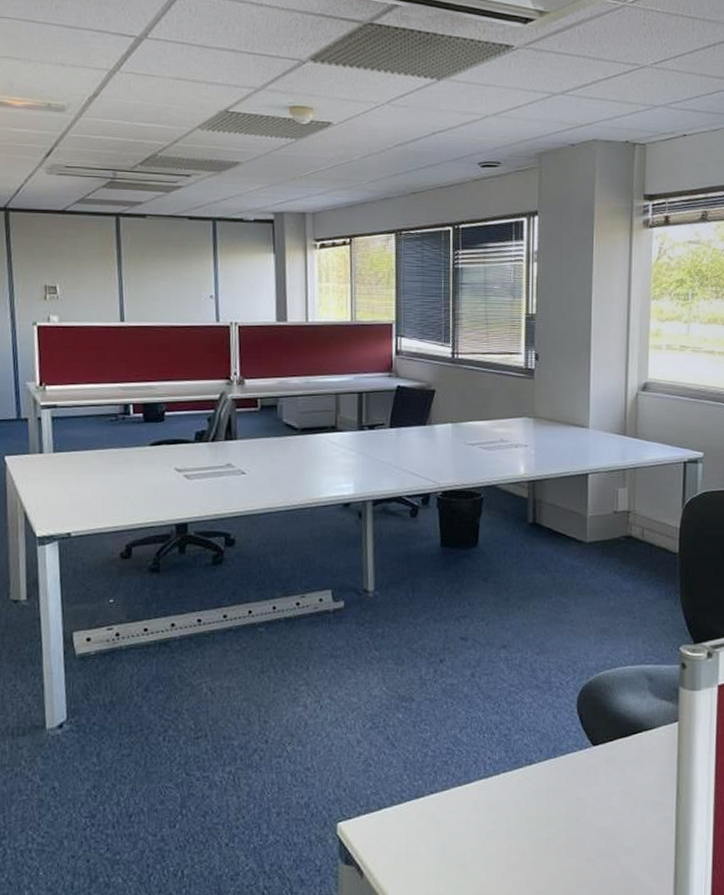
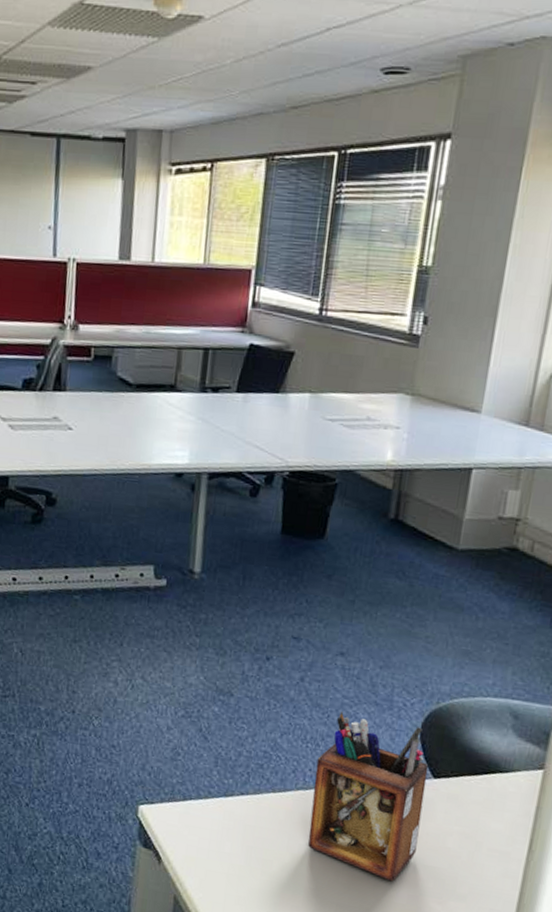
desk organizer: none [494,699,588,850] -> present [308,711,429,882]

